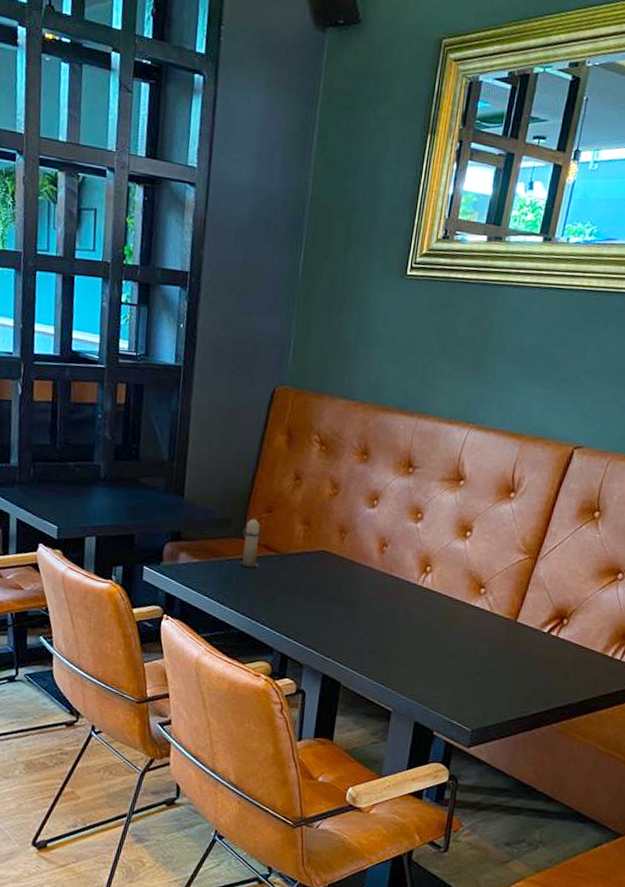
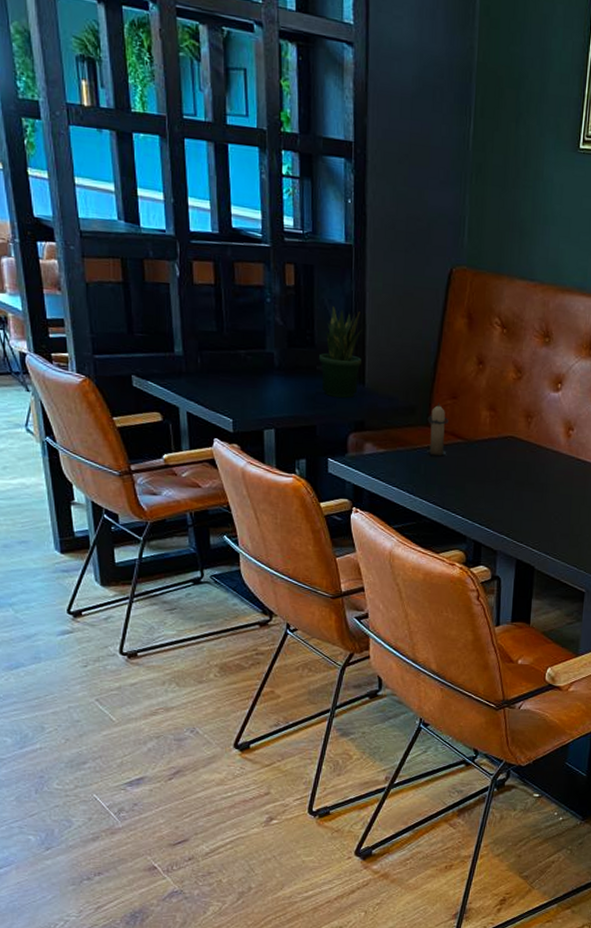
planter: none [142,423,185,510] -> present [319,306,362,399]

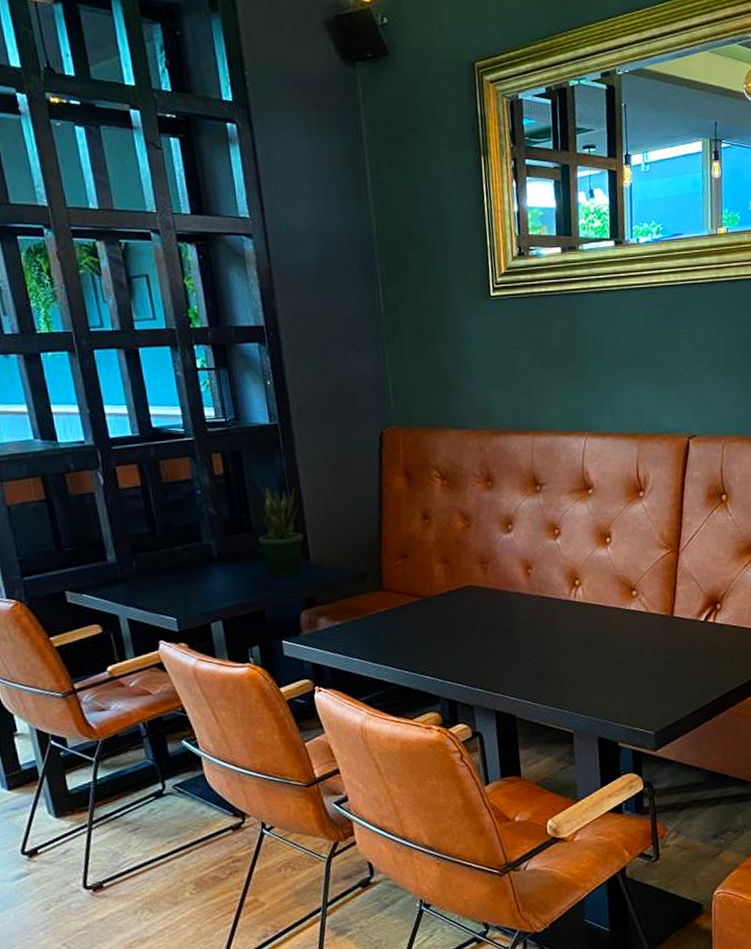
candle: present [426,401,449,458] -> none [379,563,406,621]

